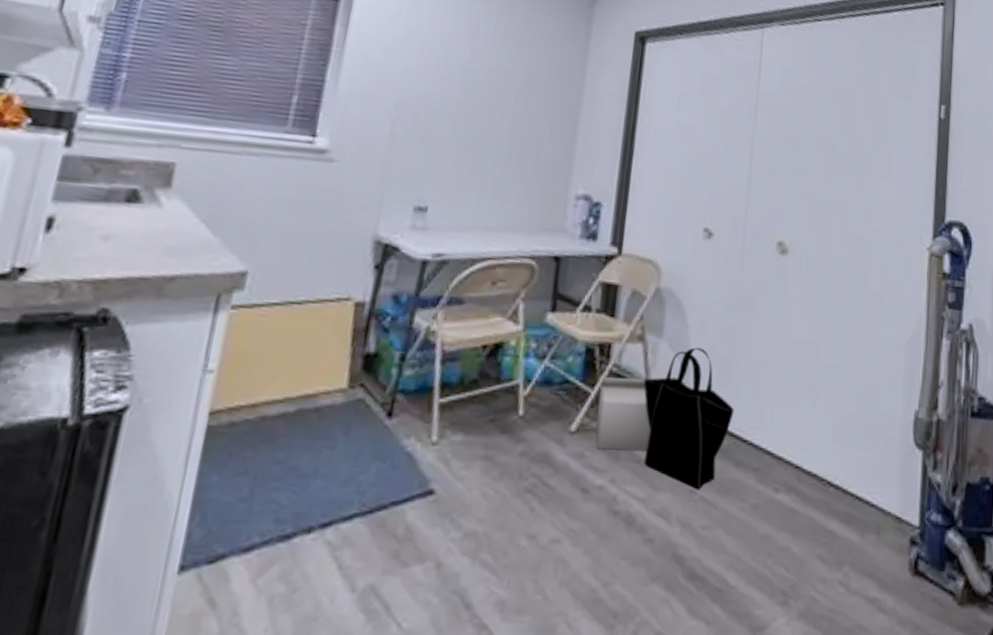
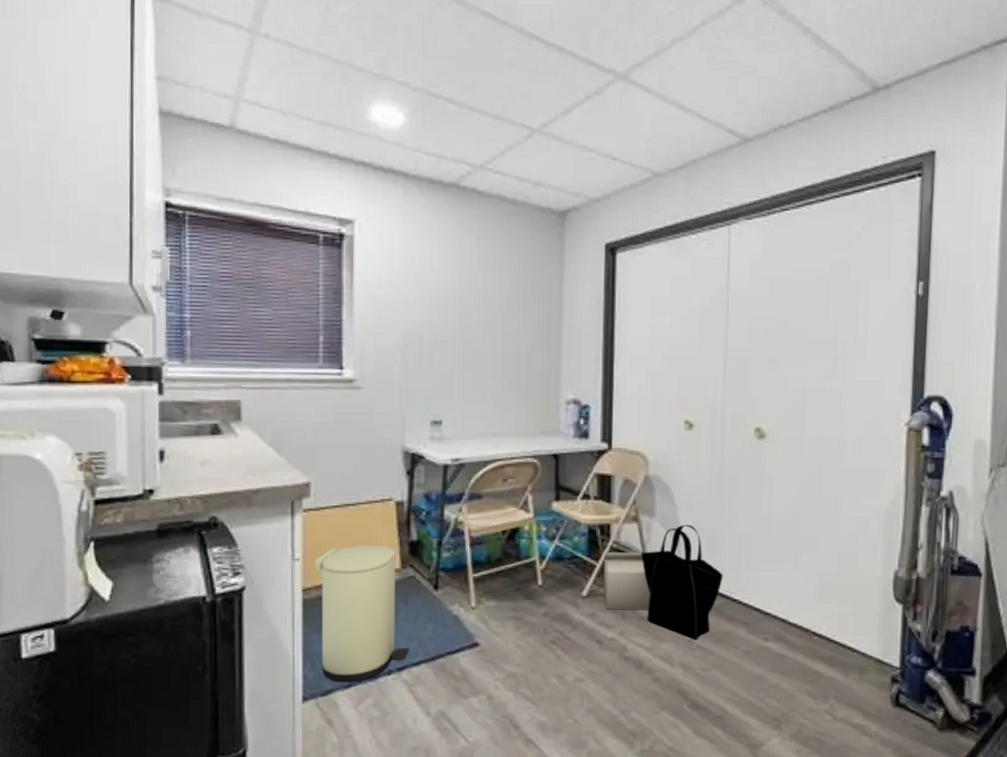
pedal bin: none [215,355,344,544] -> present [316,544,410,683]

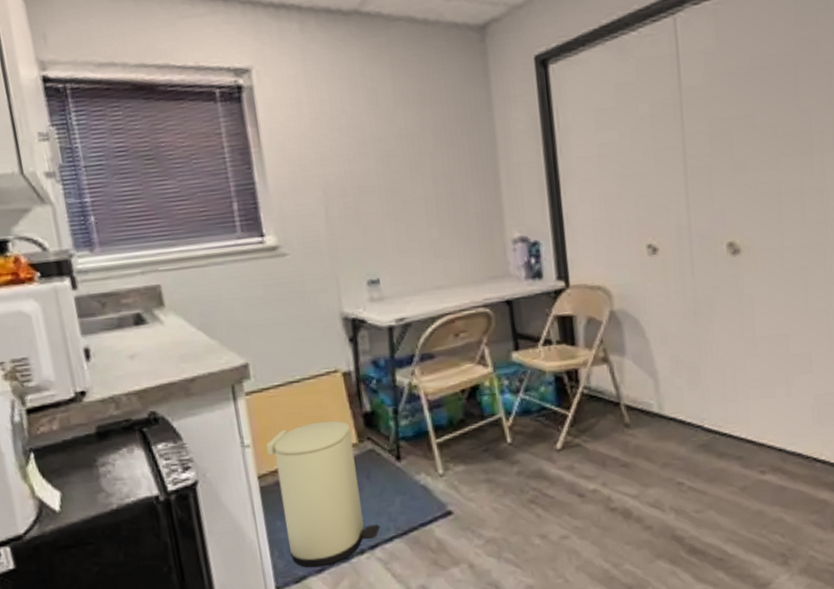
cardboard box: present [603,552,678,611] -> none [575,391,656,461]
tote bag: present [640,524,723,640] -> none [614,358,709,482]

